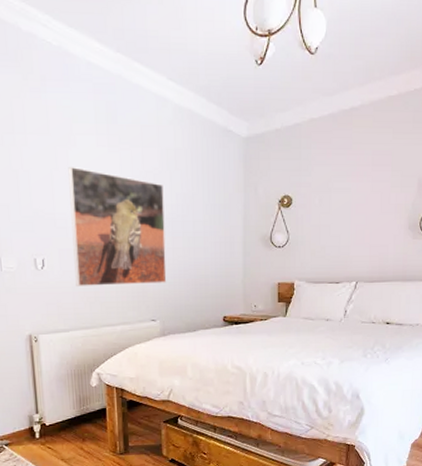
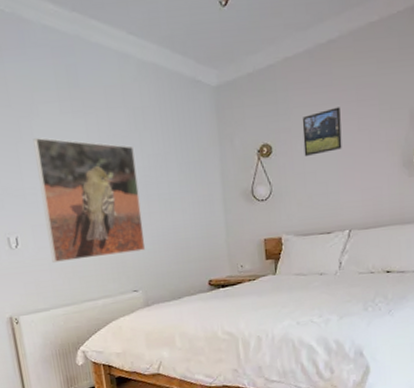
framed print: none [321,169,357,210] -> present [302,107,342,156]

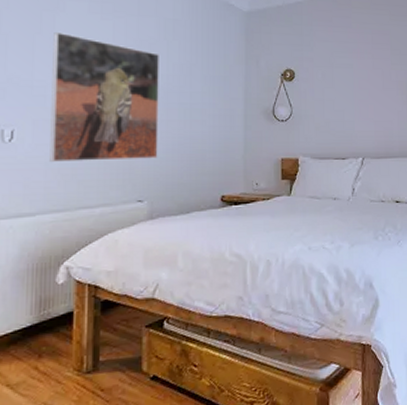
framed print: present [302,107,342,156] -> none [323,46,358,85]

